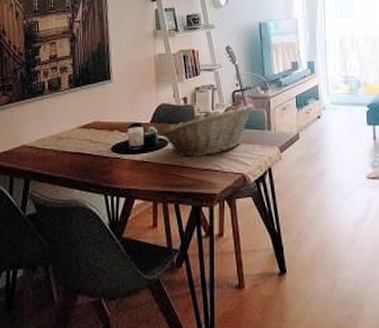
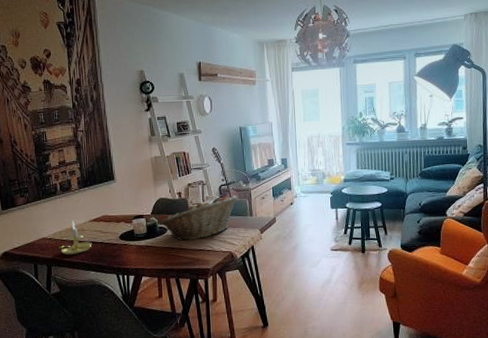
candle holder: none [40,126,79,169] -> present [58,221,92,256]

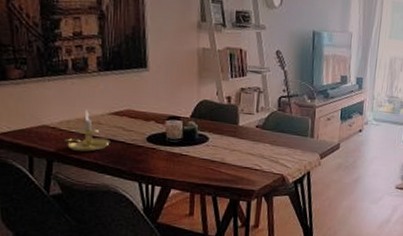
fruit basket: present [160,195,237,241] -> none [200,110,299,155]

